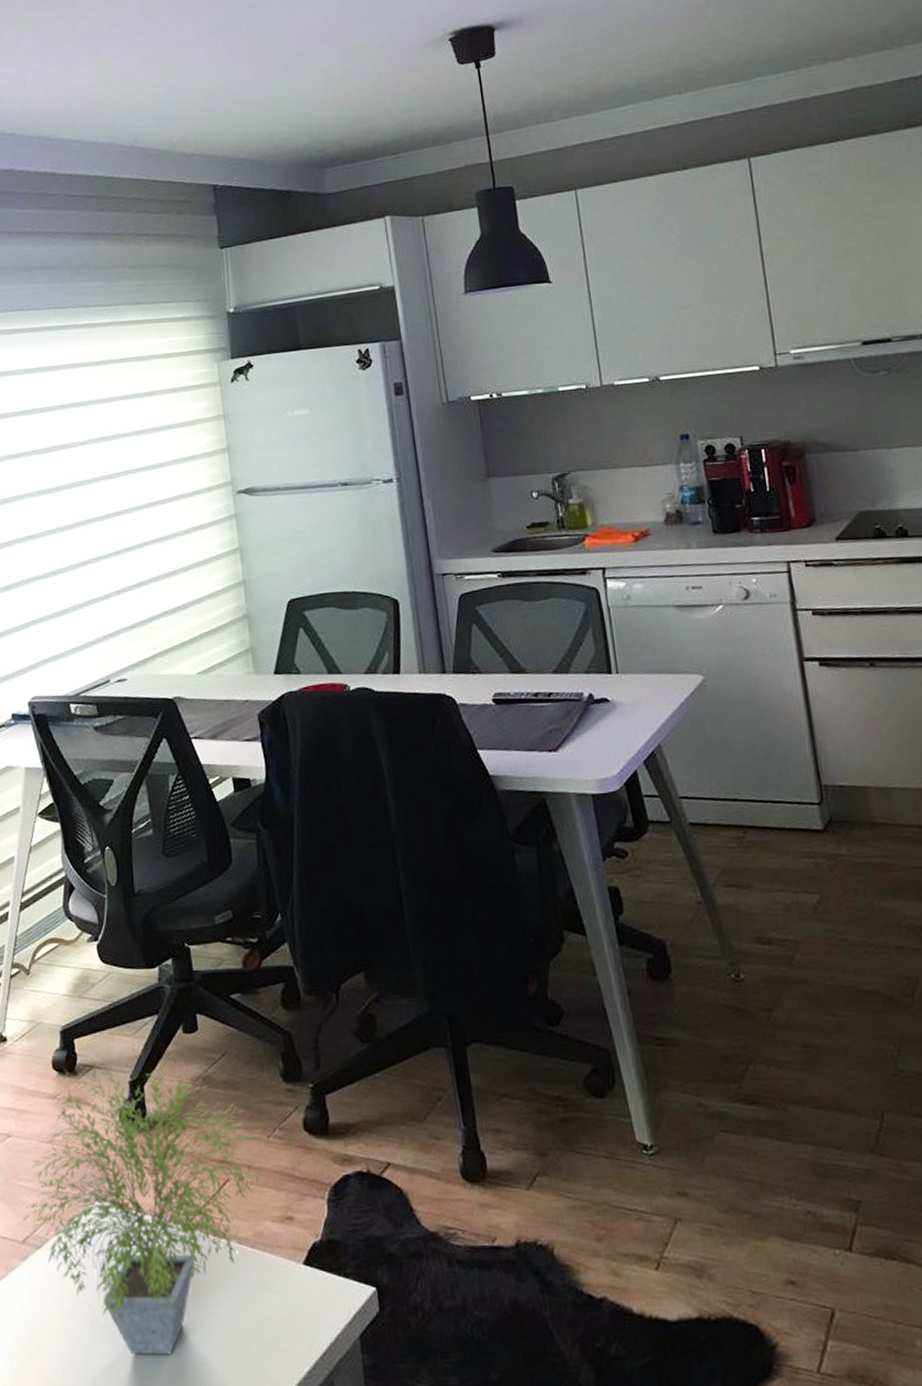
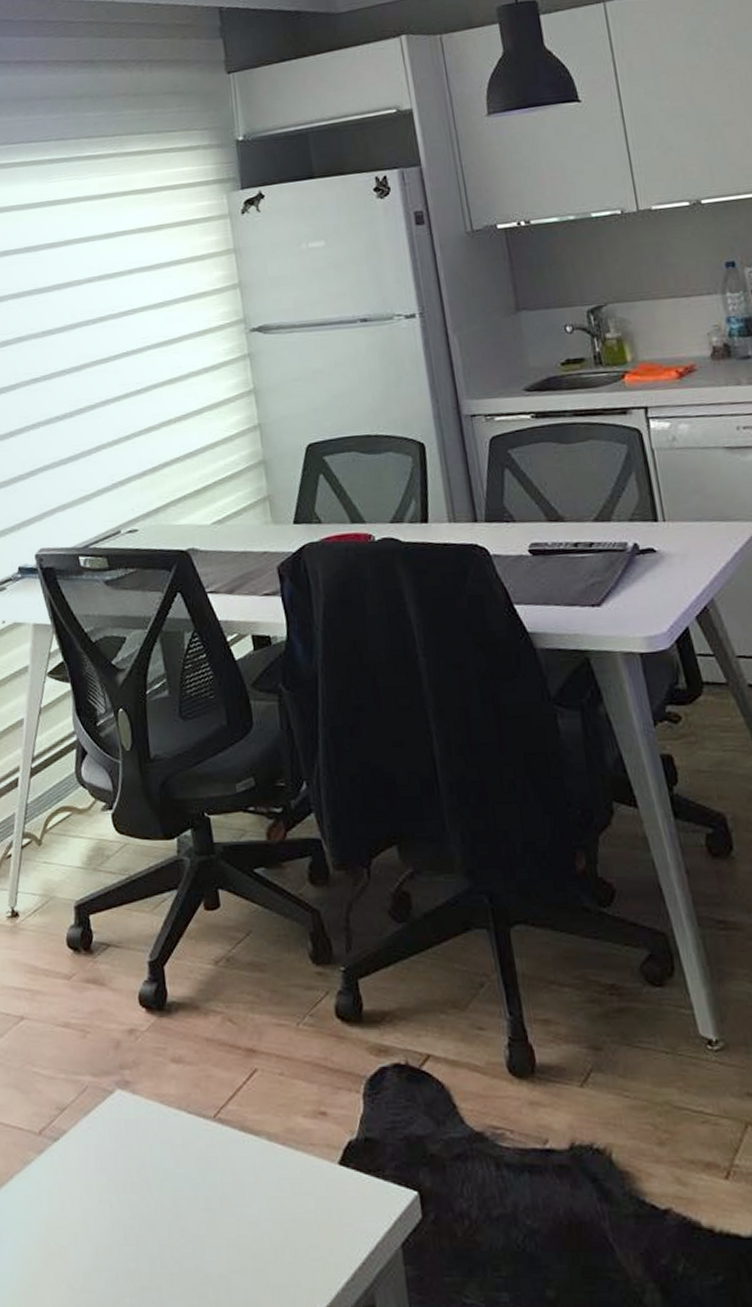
potted plant: present [22,1060,263,1355] -> none [38,939,293,1260]

